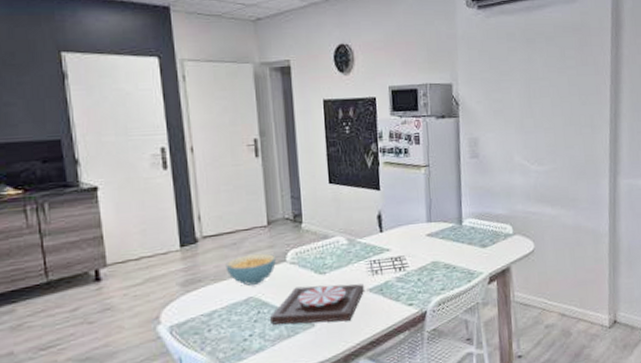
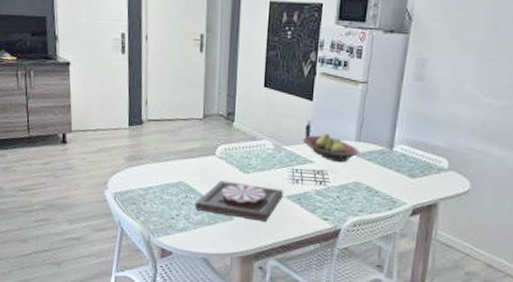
cereal bowl: present [225,253,276,286] -> none [163,143,207,171]
fruit bowl: none [376,219,432,247] -> present [303,133,360,163]

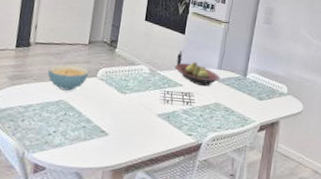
cereal bowl: none [163,143,207,171] -> present [47,65,89,91]
plate: present [195,180,283,222] -> none [73,100,155,137]

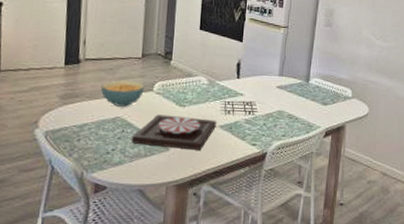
plate: none [73,100,155,137] -> present [132,114,216,150]
fruit bowl: present [174,61,221,87] -> none [234,69,282,95]

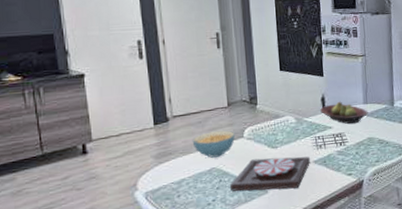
fruit bowl: none [234,69,282,95] -> present [320,101,368,125]

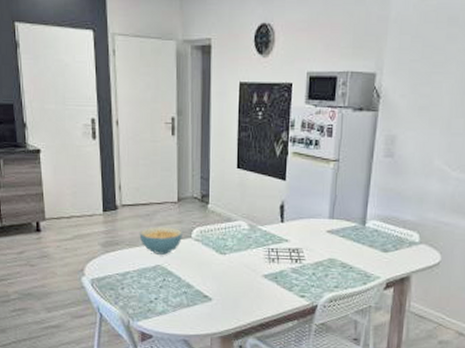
plate: present [230,156,310,192] -> none [174,262,260,301]
fruit bowl: present [320,101,368,125] -> none [277,211,333,241]

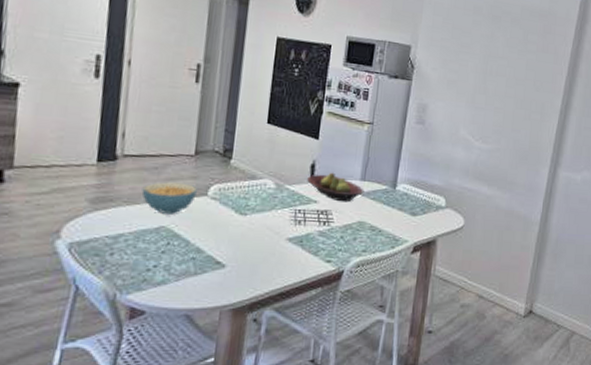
fruit bowl: none [277,211,333,241] -> present [307,172,364,203]

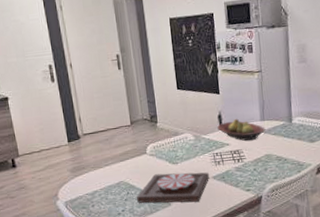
cereal bowl: present [142,182,197,214] -> none [101,147,139,172]
plate: none [179,224,284,267] -> present [137,172,209,203]

